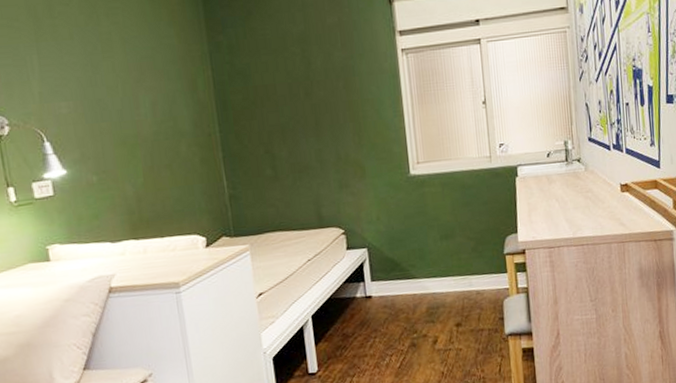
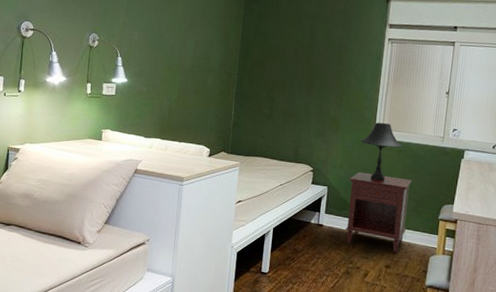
nightstand: none [391,215,470,310] -> present [345,171,412,253]
table lamp: none [394,154,446,227] -> present [360,122,403,181]

